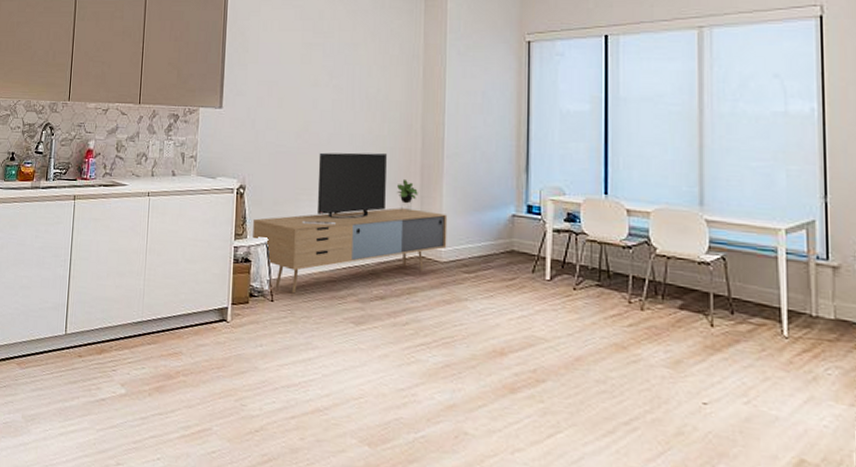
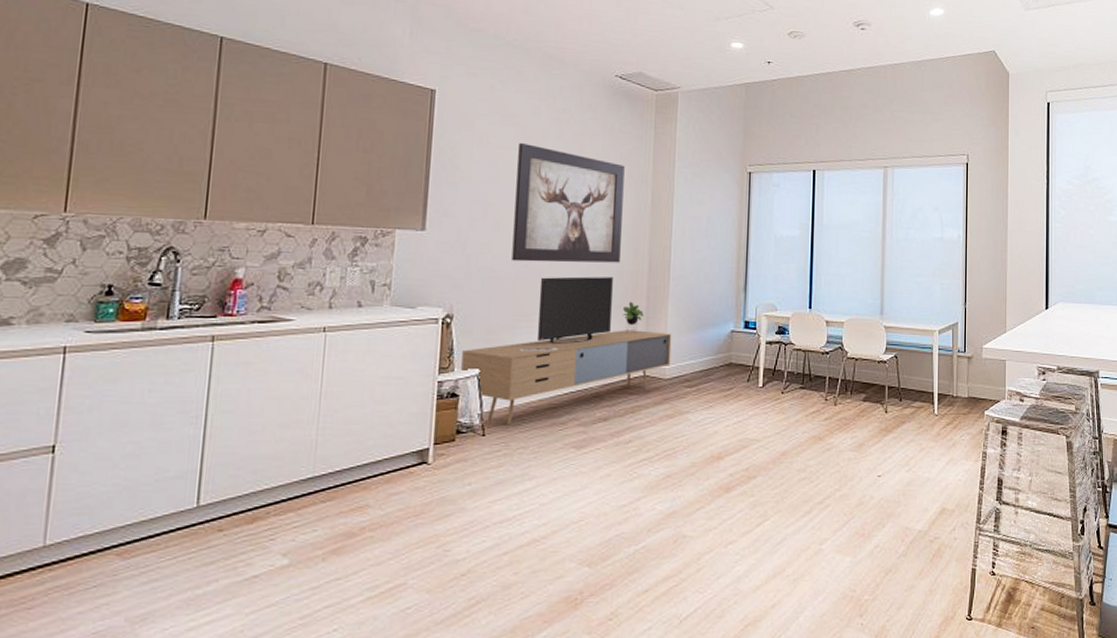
wall art: none [293,25,396,140] -> present [512,143,625,263]

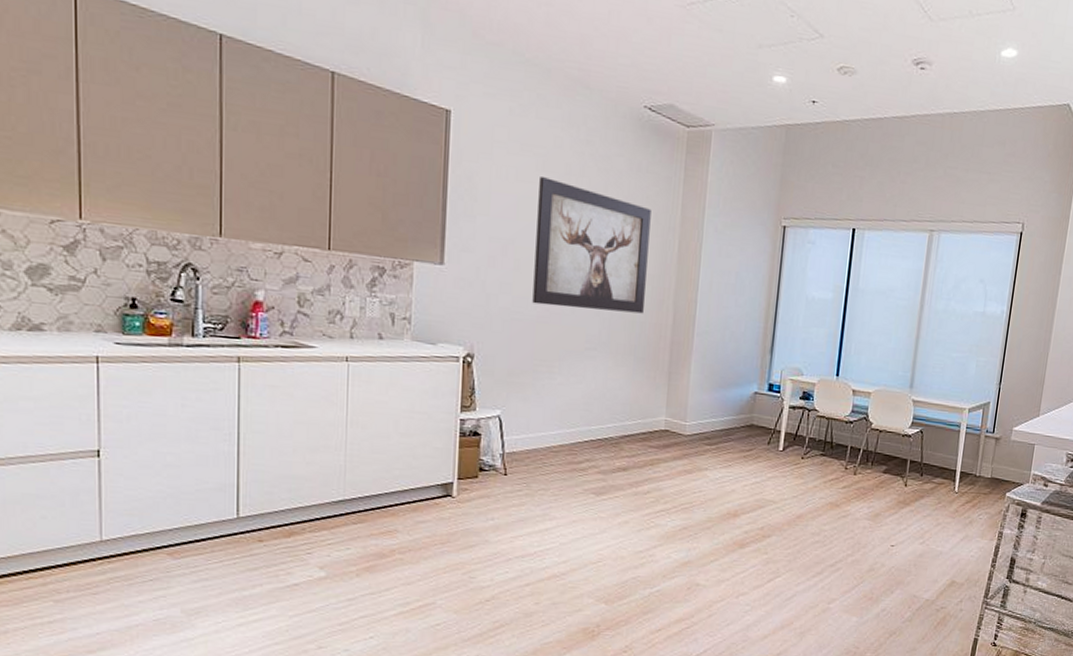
media console: present [461,276,672,425] -> none [483,322,694,467]

